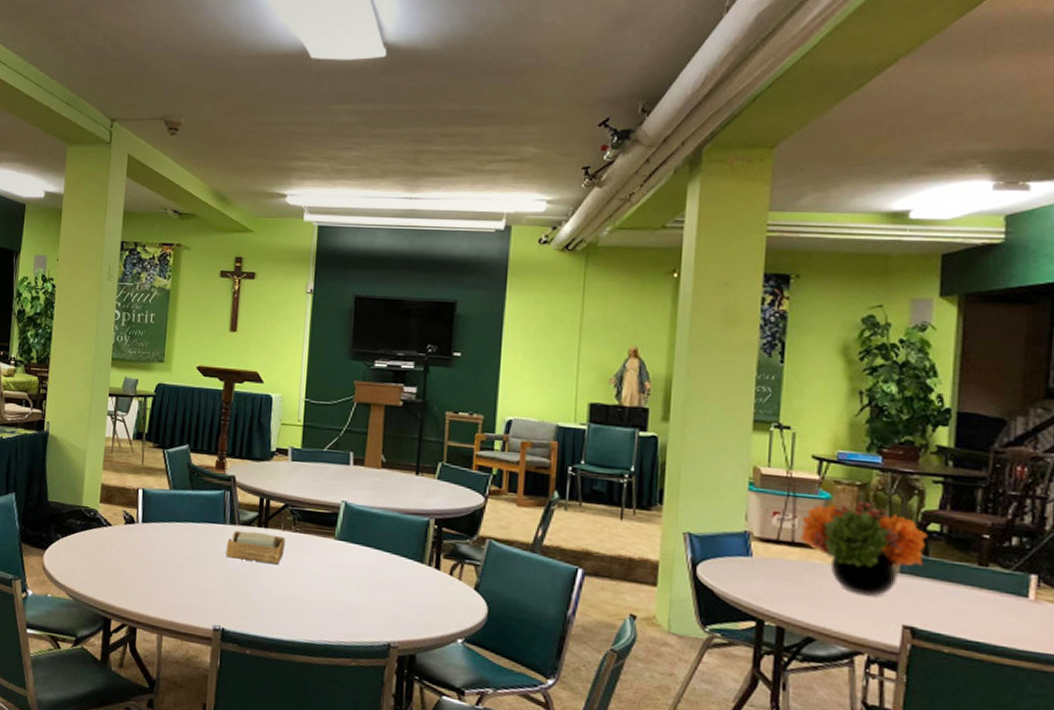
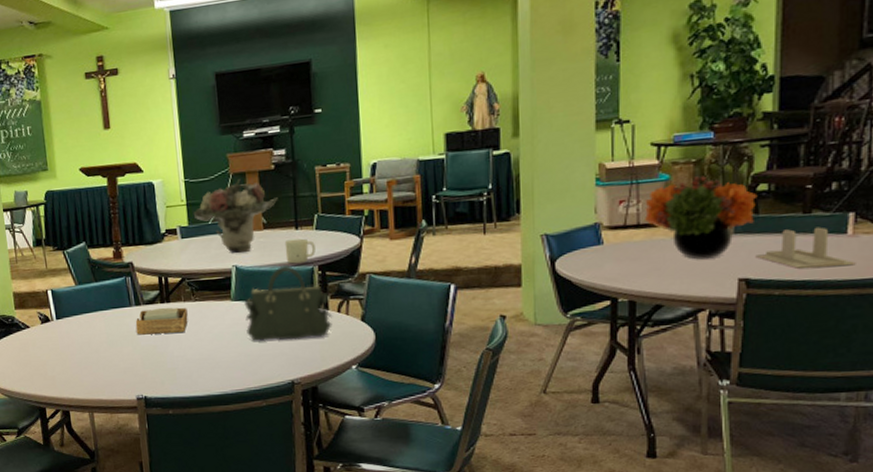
flower arrangement: none [308,411,402,489] -> present [193,180,278,253]
shoulder bag: none [346,511,444,599] -> present [244,264,333,340]
mug: none [401,484,435,513] -> present [284,238,316,264]
napkin holder: none [923,579,1038,636] -> present [756,227,856,269]

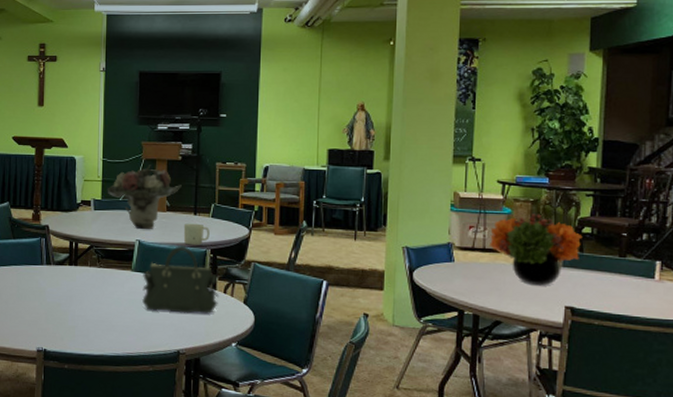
napkin holder: present [135,307,188,335] -> none [44,269,92,295]
napkin holder: present [756,227,856,269] -> none [580,269,661,307]

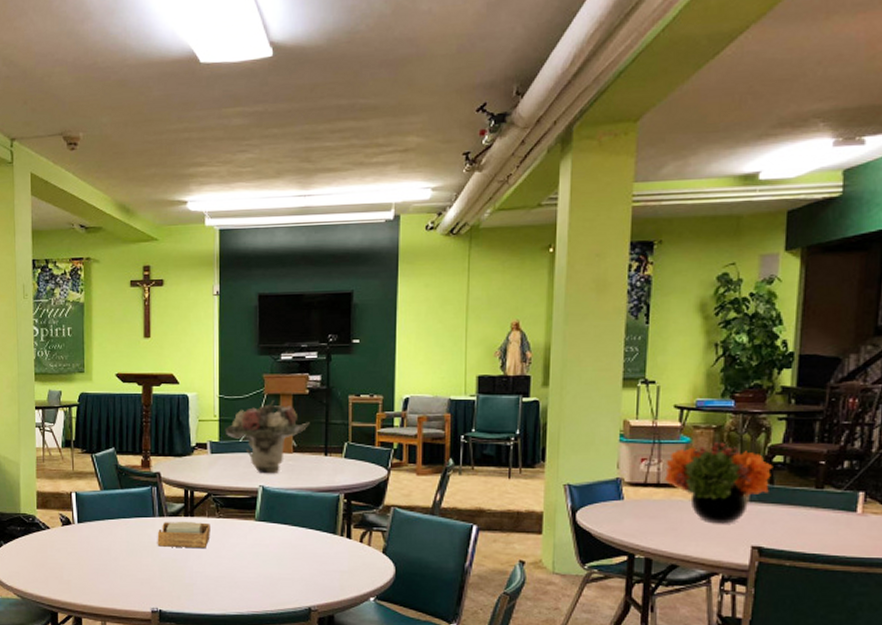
napkin holder: none [44,269,92,295] -> present [157,521,210,549]
shoulder bag: present [142,245,220,314] -> none [268,490,355,566]
mug: present [183,223,210,246] -> none [313,465,343,490]

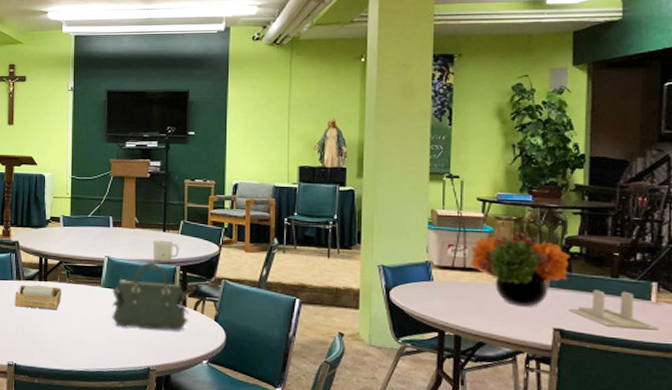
flower arrangement: present [225,401,310,473] -> none [76,183,150,246]
shoulder bag: none [268,490,355,566] -> present [112,261,190,330]
mug: none [313,465,343,490] -> present [152,240,179,262]
napkin holder: none [769,502,864,544] -> present [569,290,659,330]

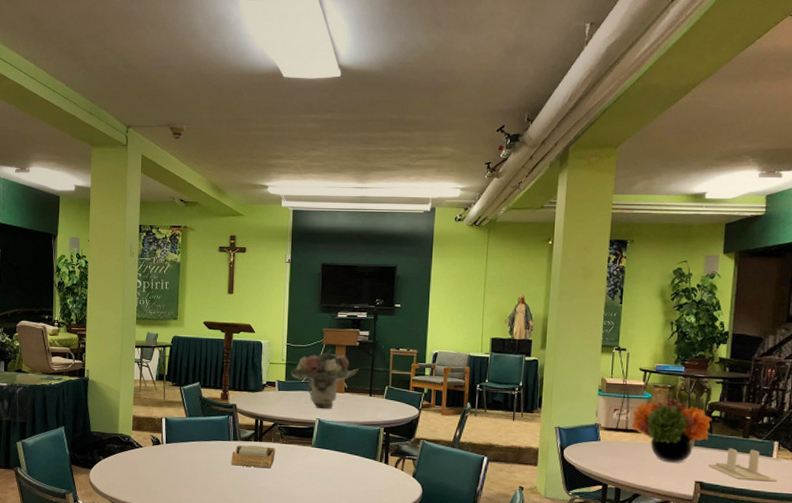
flower arrangement: none [76,183,150,246] -> present [290,351,359,409]
shoulder bag: present [112,261,190,330] -> none [321,423,391,486]
mug: present [152,240,179,262] -> none [359,403,383,424]

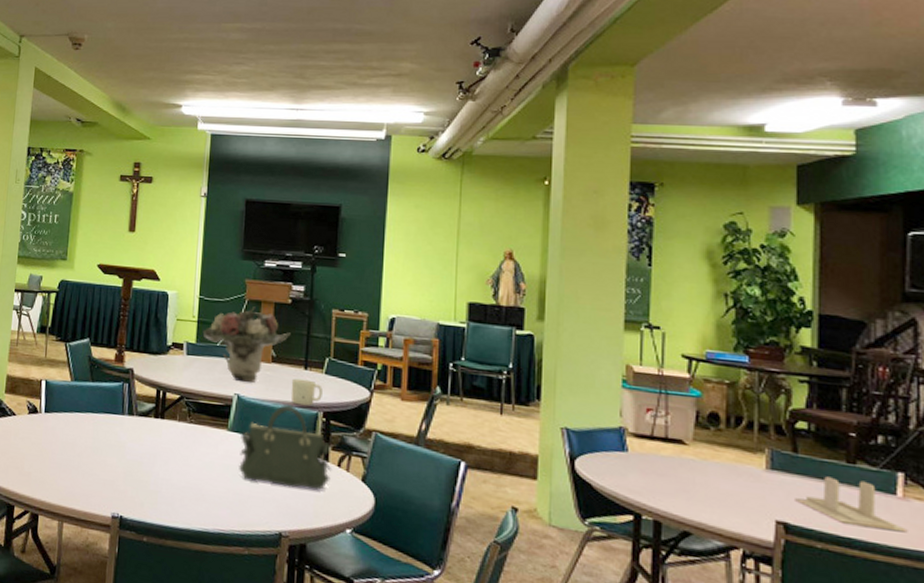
napkin holder: present [231,445,275,469] -> none [124,421,181,455]
shoulder bag: none [321,423,391,486] -> present [239,404,332,490]
mug: none [359,403,383,424] -> present [290,378,323,406]
flower arrangement: present [631,398,712,463] -> none [674,399,796,492]

